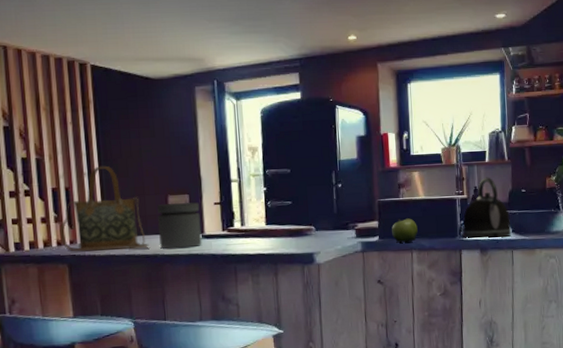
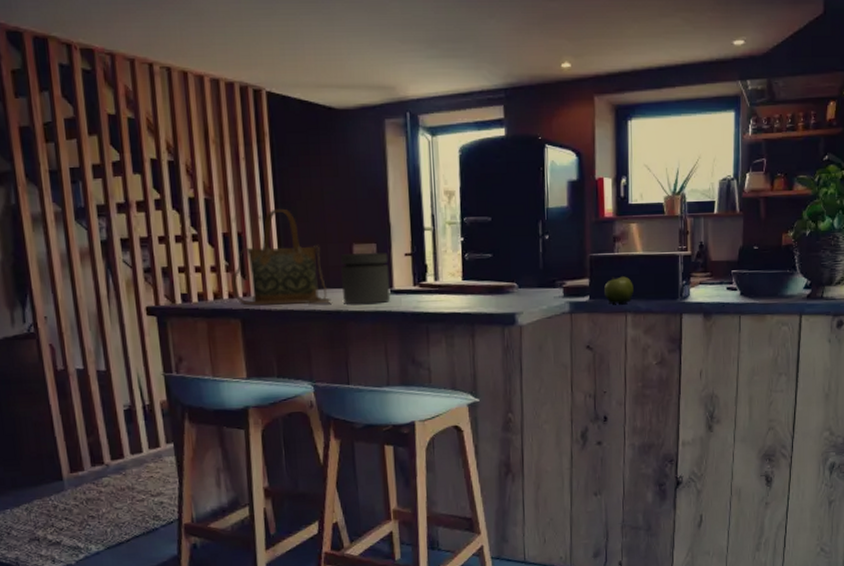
kettle: present [462,177,512,239] -> none [684,231,740,302]

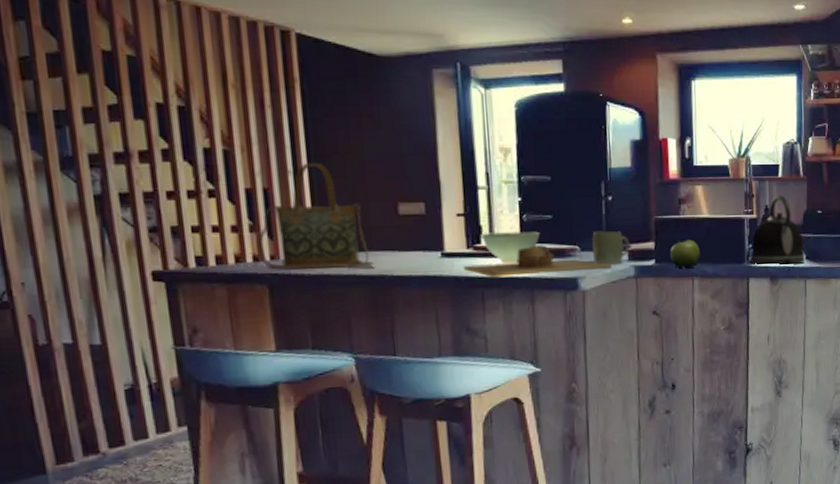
jar: present [340,252,391,305] -> none [384,212,442,269]
cutting board: none [410,282,547,312] -> present [463,245,612,277]
bowl: none [427,269,481,300] -> present [481,231,541,264]
mug: none [528,268,565,302] -> present [591,230,629,266]
kettle: none [684,231,740,302] -> present [750,194,805,265]

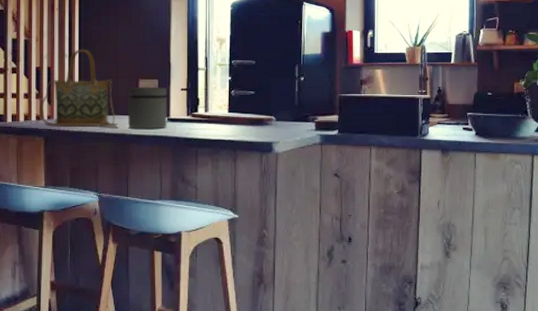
jar: none [384,212,442,269] -> present [128,86,167,130]
cutting board: present [463,245,612,277] -> none [183,115,301,139]
bowl: present [481,231,541,264] -> none [199,104,244,128]
mug: present [591,230,629,266] -> none [285,105,317,134]
fruit: present [670,239,700,268] -> none [352,114,378,138]
kettle: present [750,194,805,265] -> none [423,78,475,139]

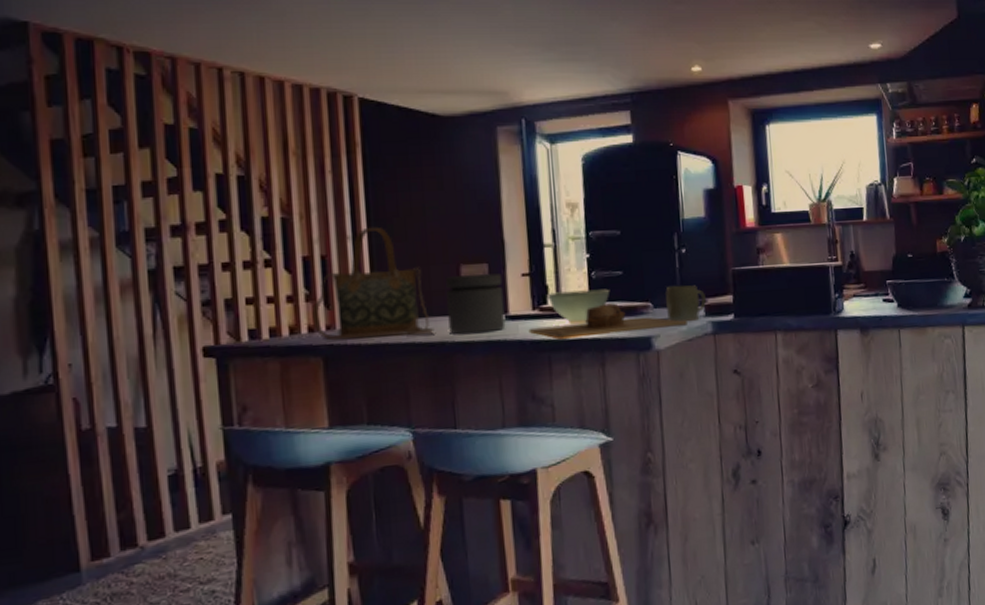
cutting board: none [183,115,301,139] -> present [528,303,687,339]
bowl: none [199,104,244,128] -> present [547,289,610,325]
mug: none [285,105,317,134] -> present [665,285,706,323]

